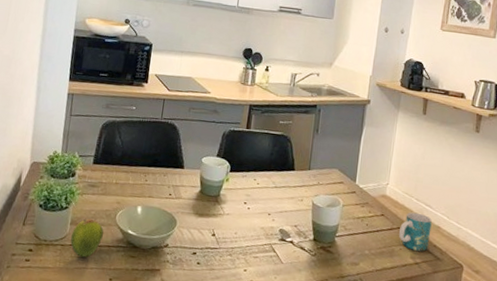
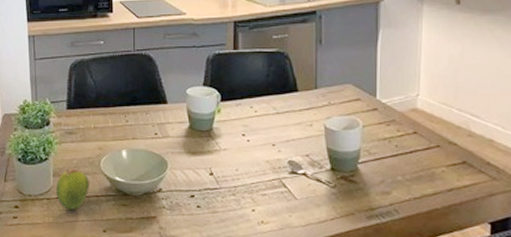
mug: present [399,212,432,252] -> none [440,125,481,172]

